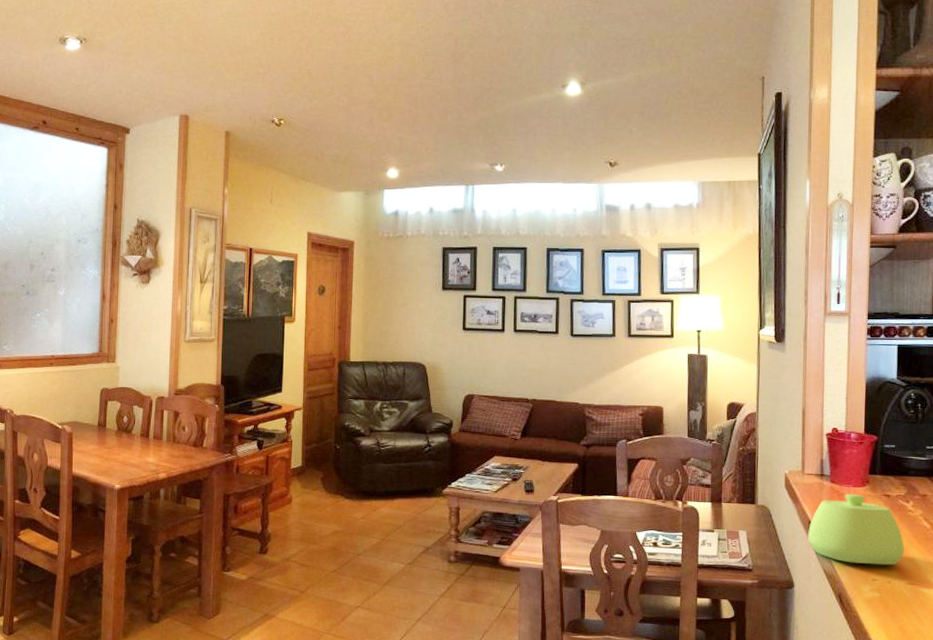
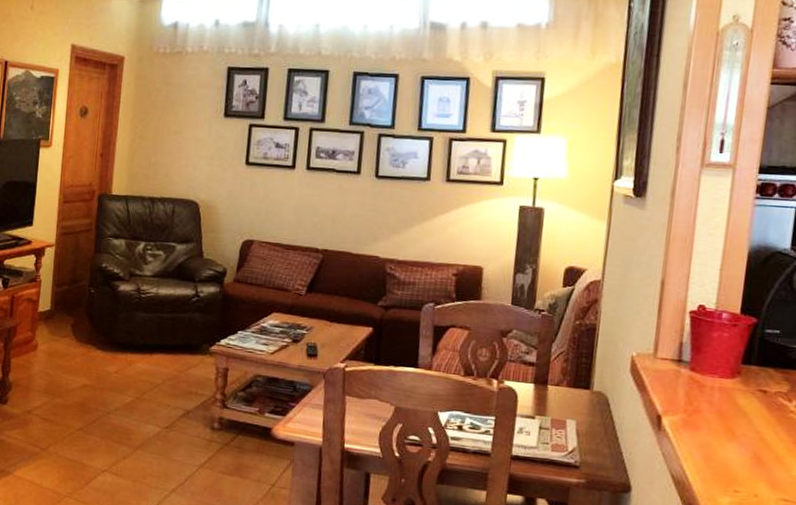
sugar bowl: present [808,494,904,566] -> none [654,385,781,476]

